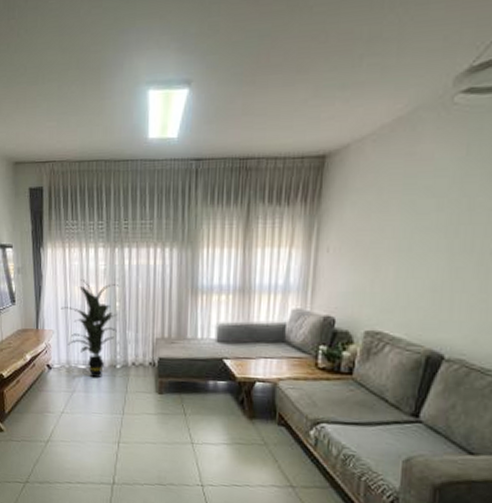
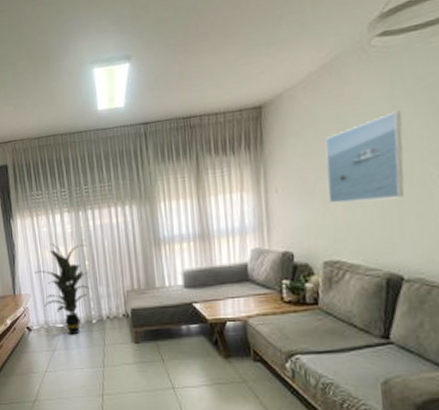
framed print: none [380,179,472,273] -> present [325,110,405,204]

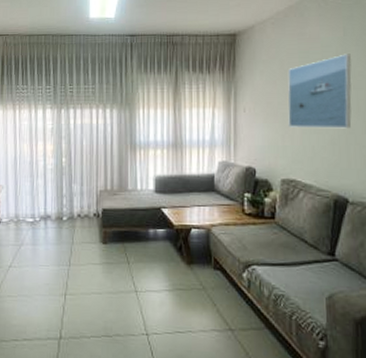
indoor plant: present [34,244,89,335] -> none [10,138,64,231]

